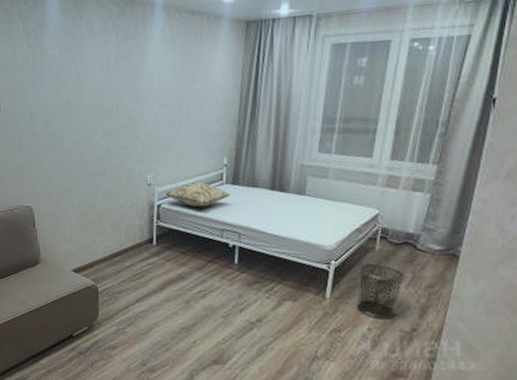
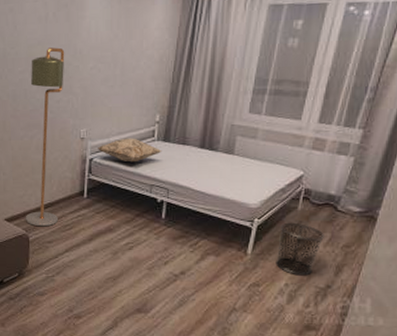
floor lamp: none [93,94,129,277] -> present [25,47,65,227]

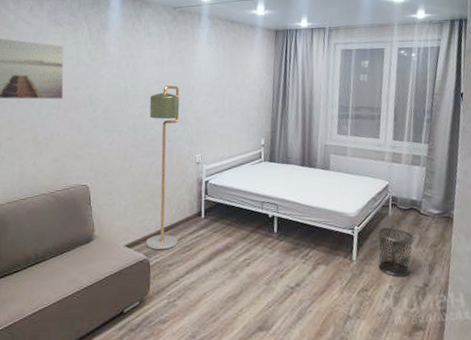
decorative pillow: present [98,138,162,163] -> none [212,160,269,183]

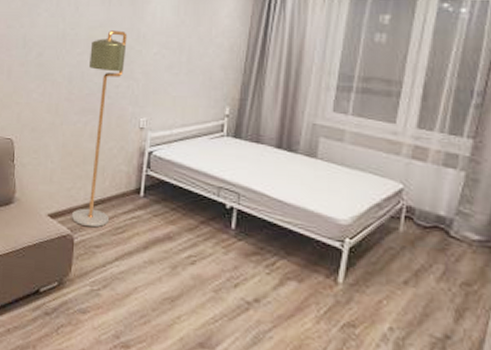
waste bin: present [377,228,415,277] -> none [375,247,436,319]

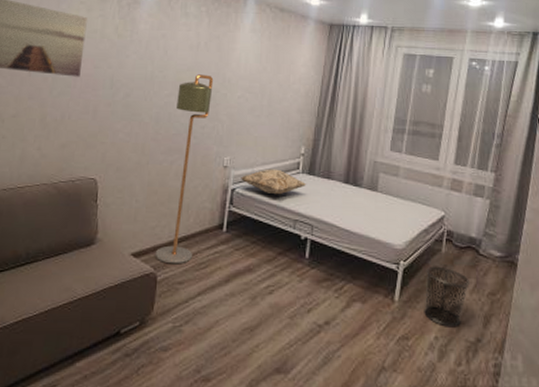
decorative pillow: none [158,131,232,160] -> present [241,169,307,195]
waste bin: none [375,247,436,319] -> present [424,267,470,327]

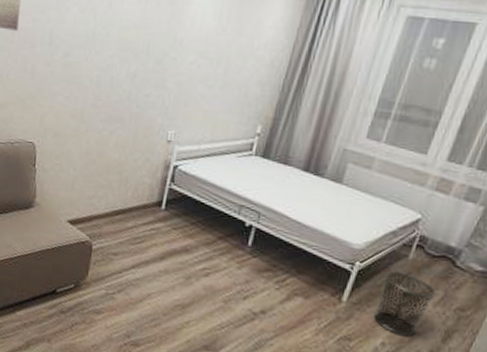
floor lamp: present [154,74,214,264] -> none [90,33,163,236]
decorative pillow: present [241,169,307,195] -> none [185,147,259,177]

